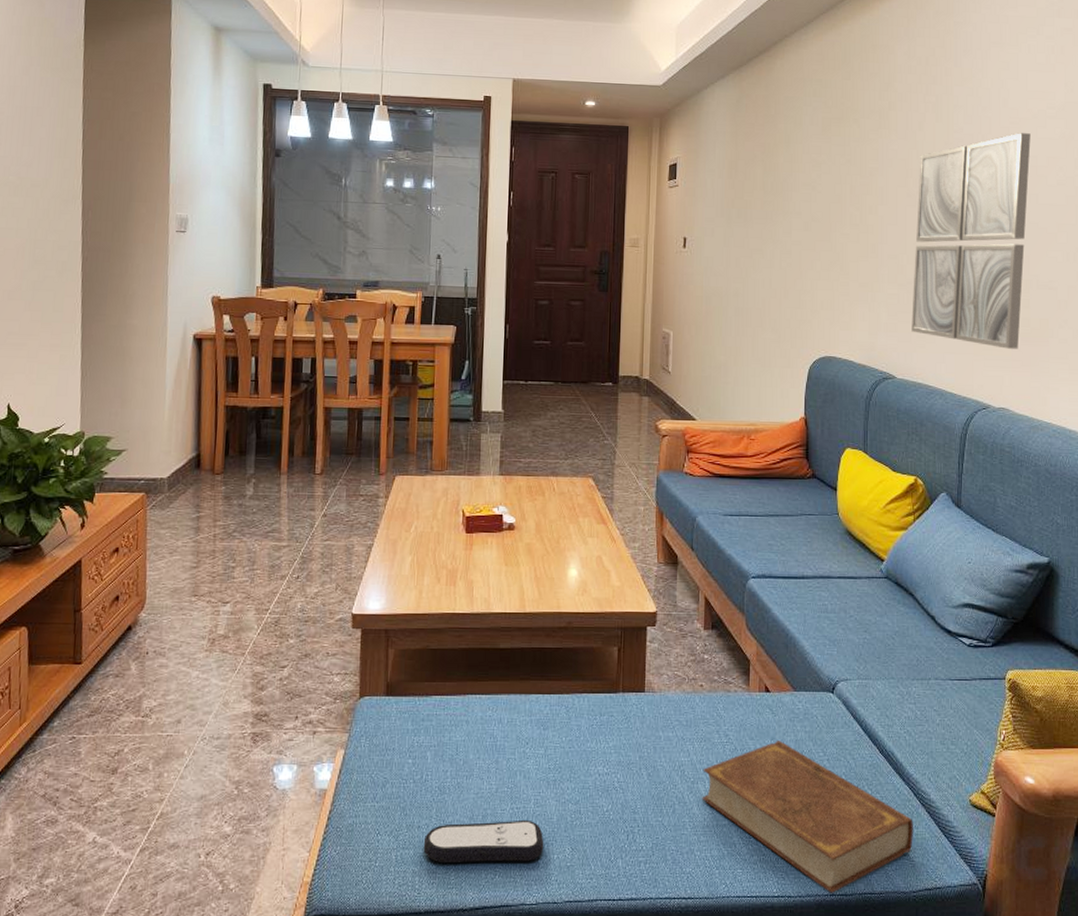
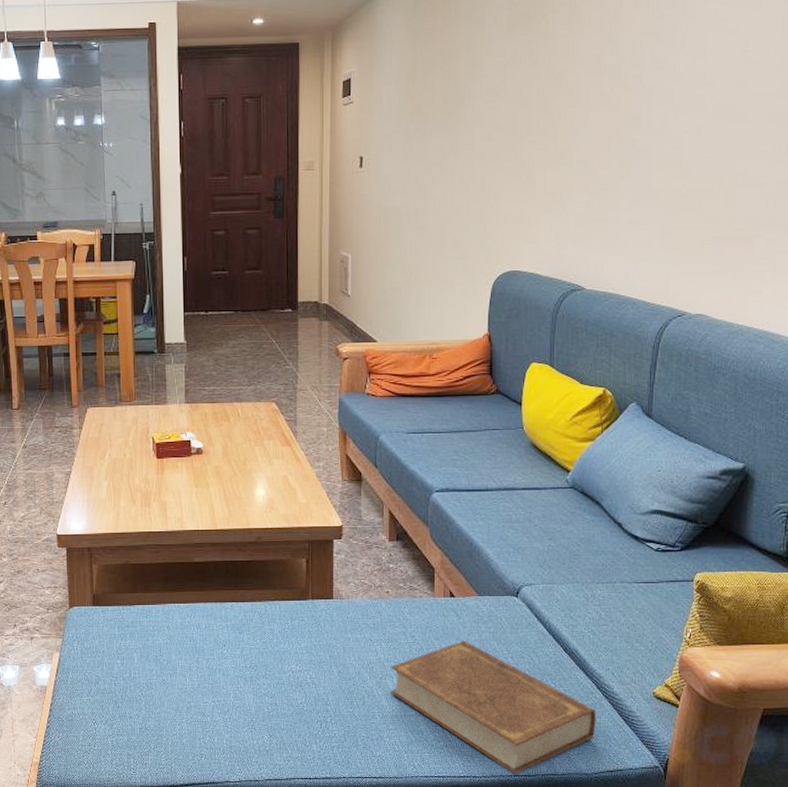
remote control: present [423,819,544,864] -> none [135,711,244,748]
wall art: present [911,133,1031,349] -> none [602,14,742,252]

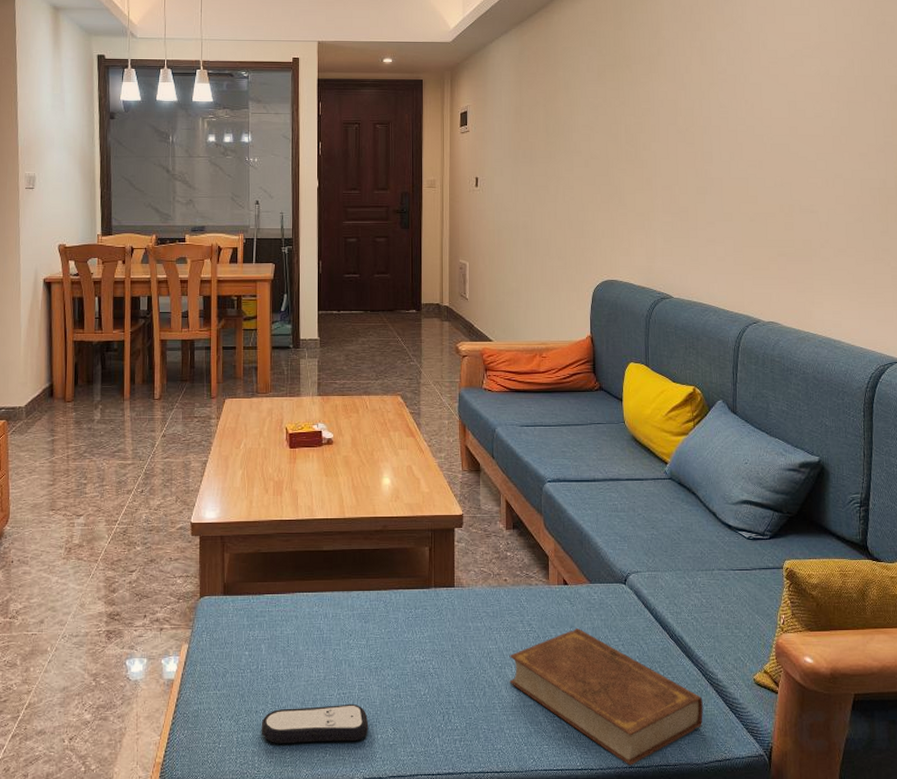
remote control: none [135,711,244,748] -> present [261,703,369,744]

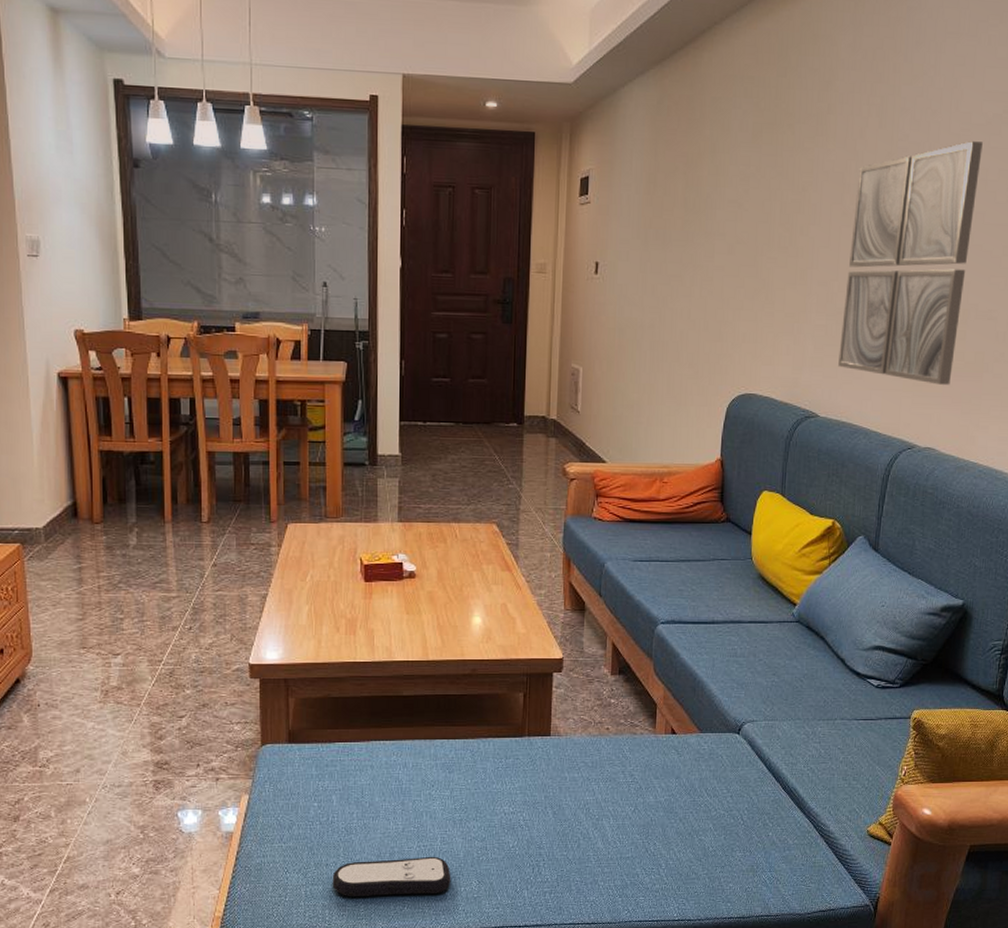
book: present [509,628,703,766] -> none [606,779,812,916]
wall art: none [685,71,789,268] -> present [838,141,983,385]

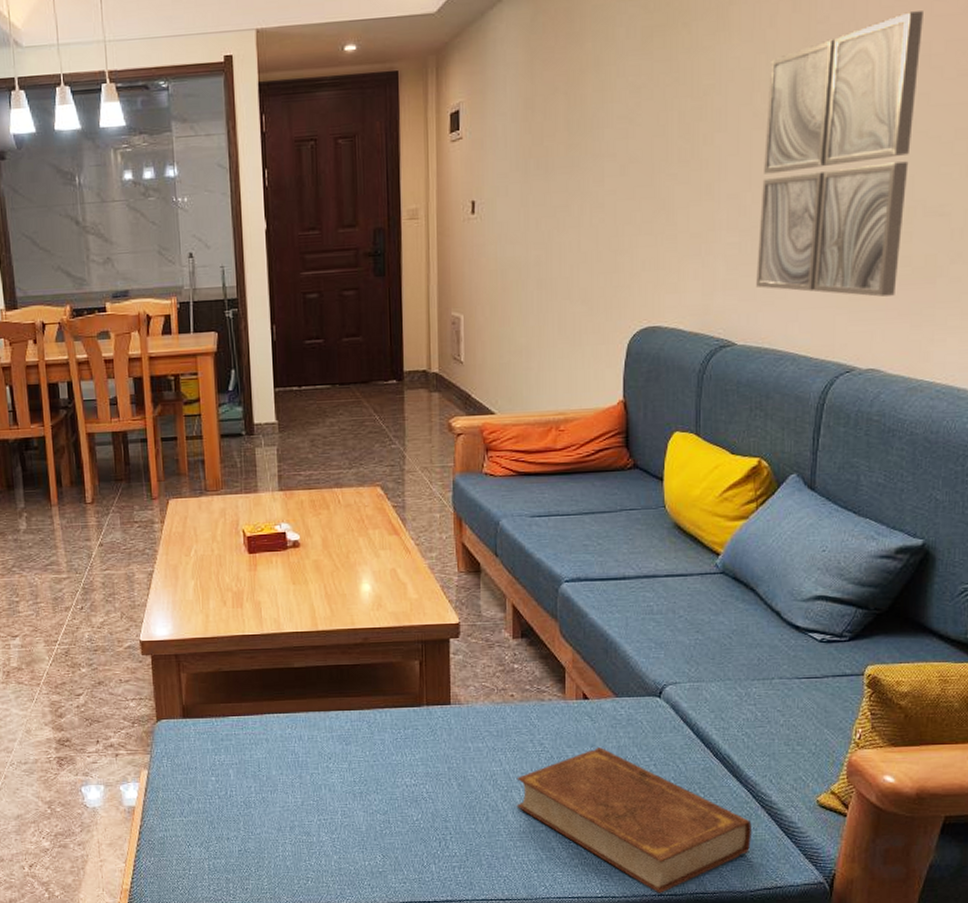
remote control: present [332,856,451,897] -> none [234,830,355,871]
book: none [606,779,812,916] -> present [516,747,752,893]

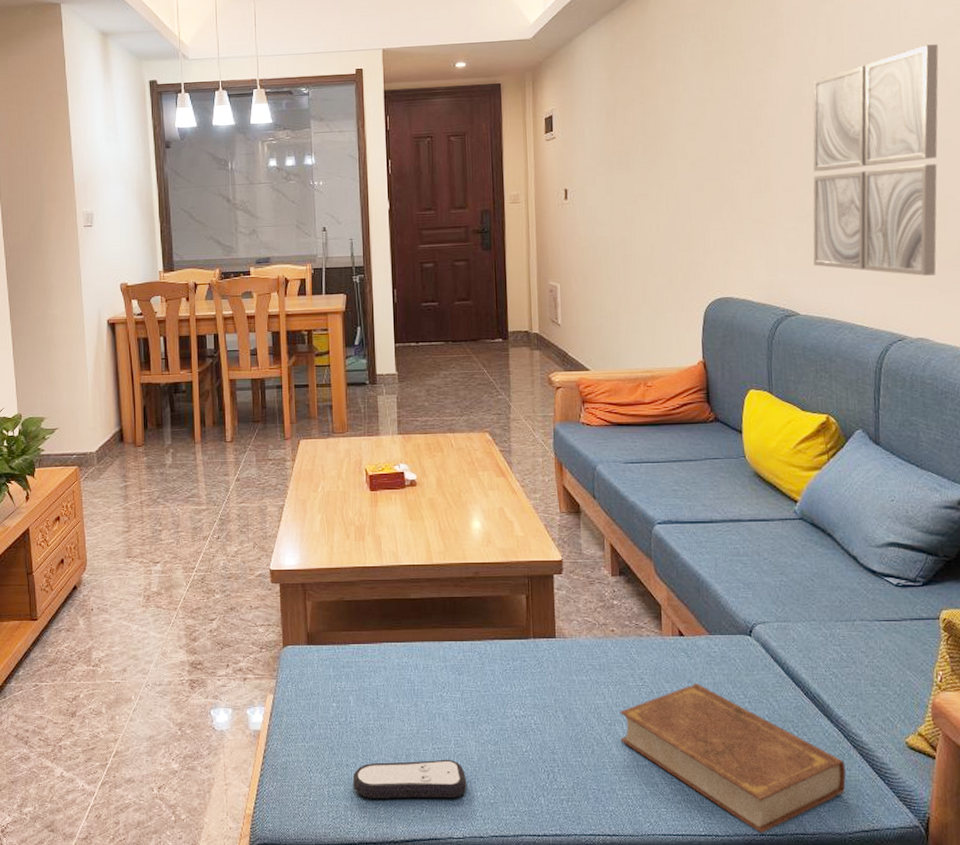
remote control: none [234,830,355,871] -> present [352,759,467,799]

